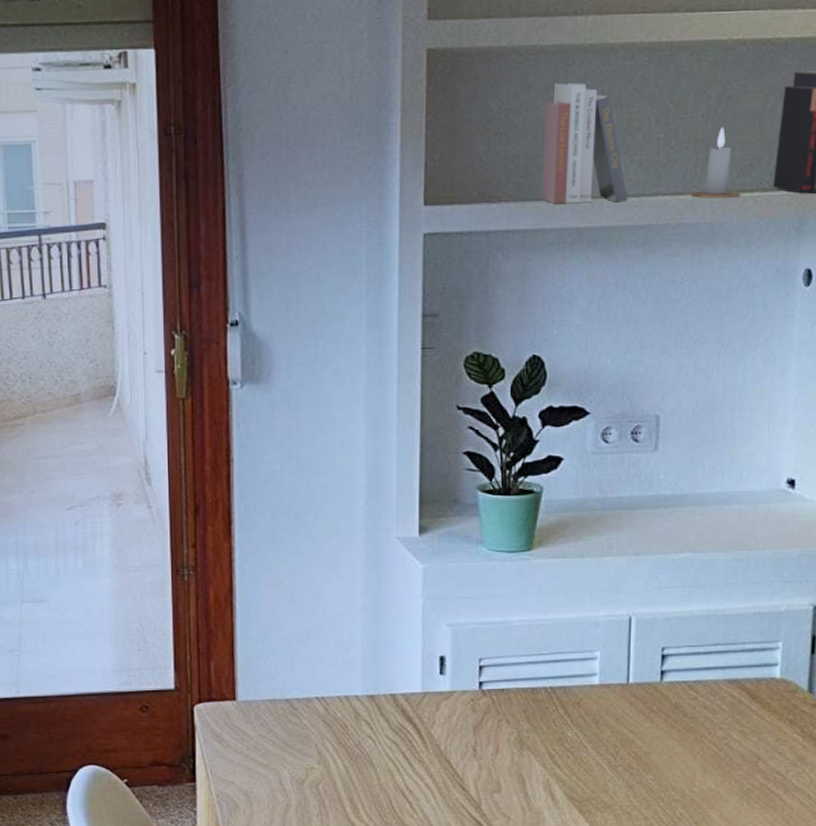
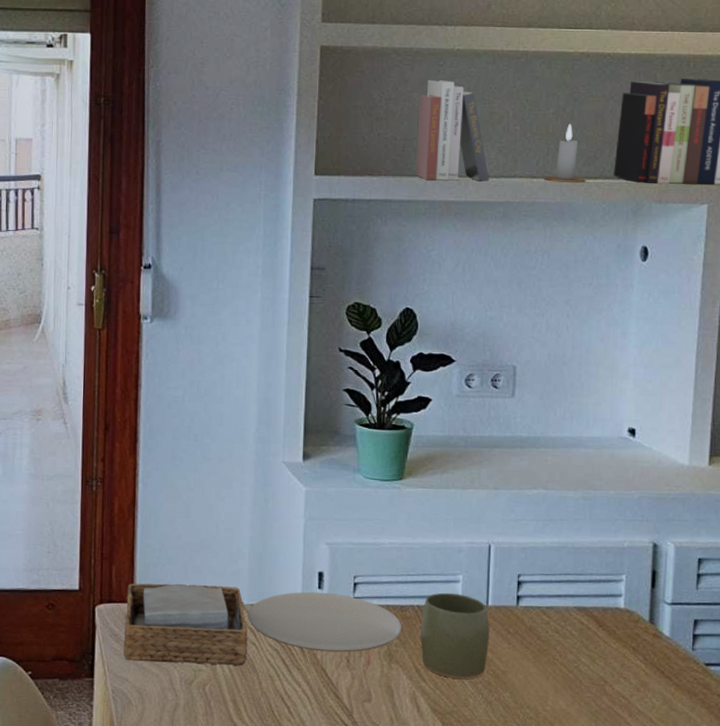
napkin holder: none [226,677,363,763] -> present [123,583,248,666]
plate: none [362,678,534,742] -> present [247,591,402,653]
mug: none [554,671,630,763] -> present [420,592,489,679]

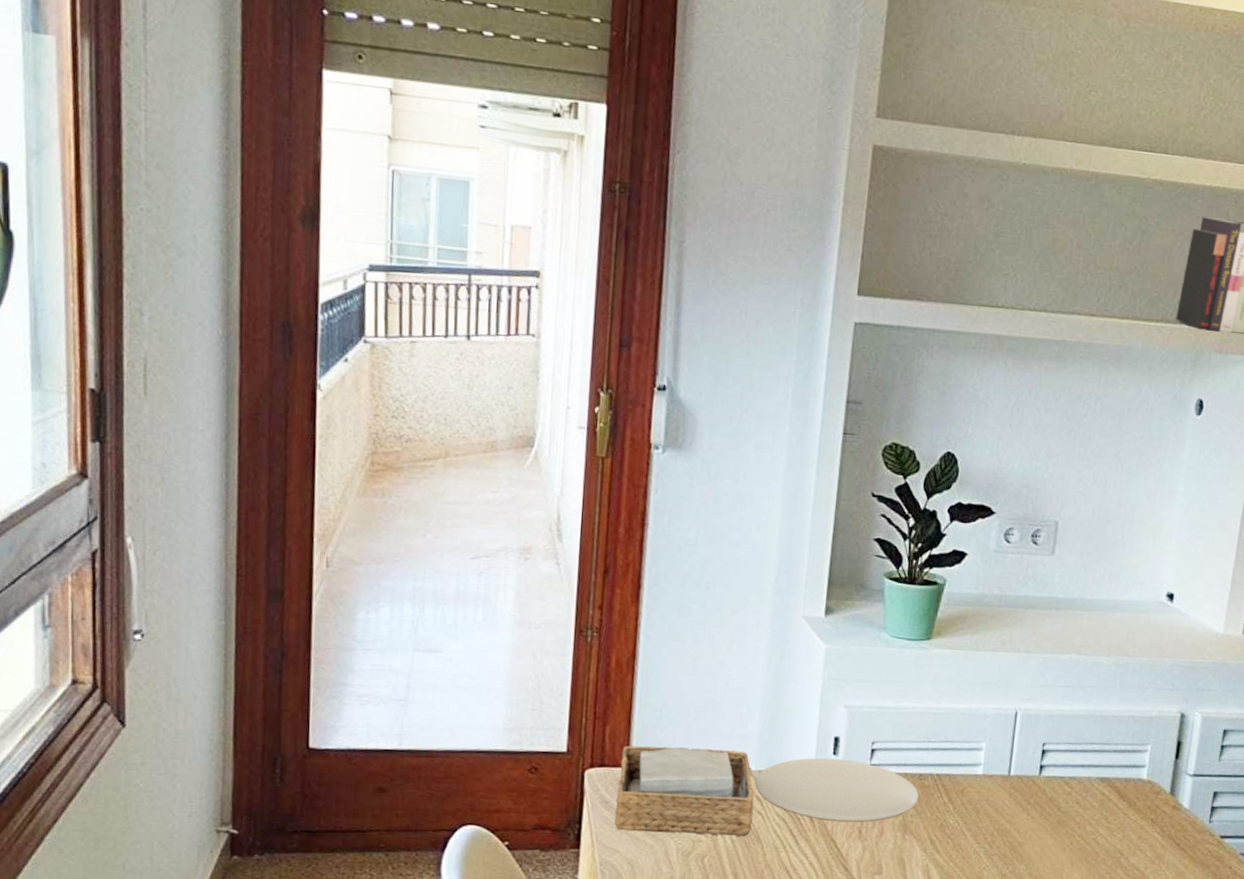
books: present [416,79,490,183] -> none [968,195,1047,317]
mug: present [420,592,489,679] -> none [937,760,1010,851]
candle: present [543,123,586,184] -> none [1103,258,1147,326]

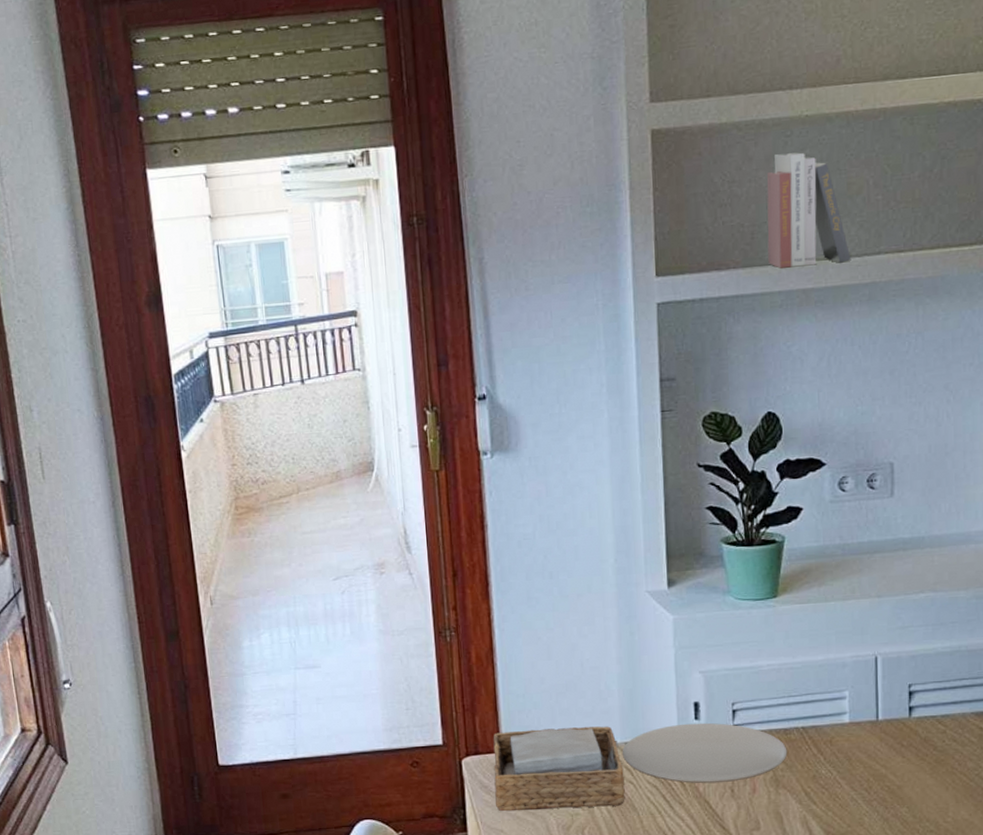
books: none [968,195,1047,317] -> present [767,152,851,270]

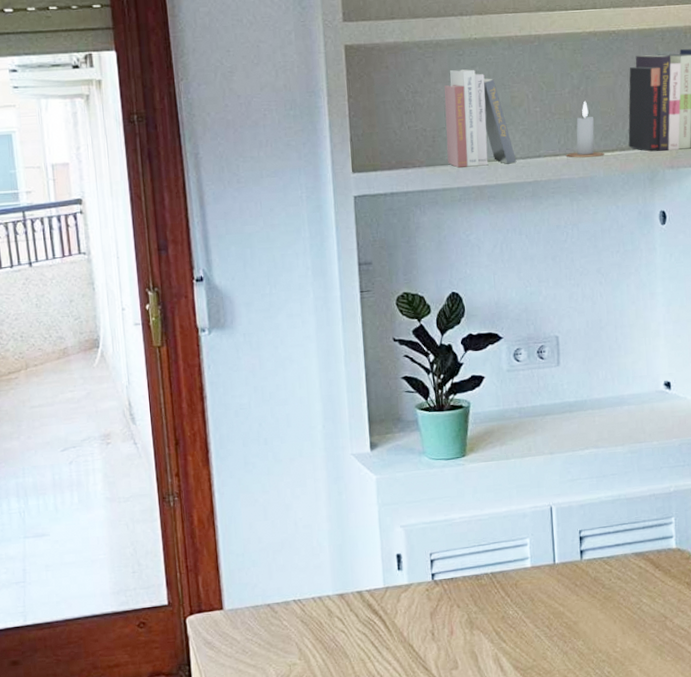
napkin holder: present [493,726,625,812] -> none [215,580,338,666]
plate: present [622,722,788,784] -> none [333,572,480,630]
candle: none [911,185,960,255] -> present [565,101,604,158]

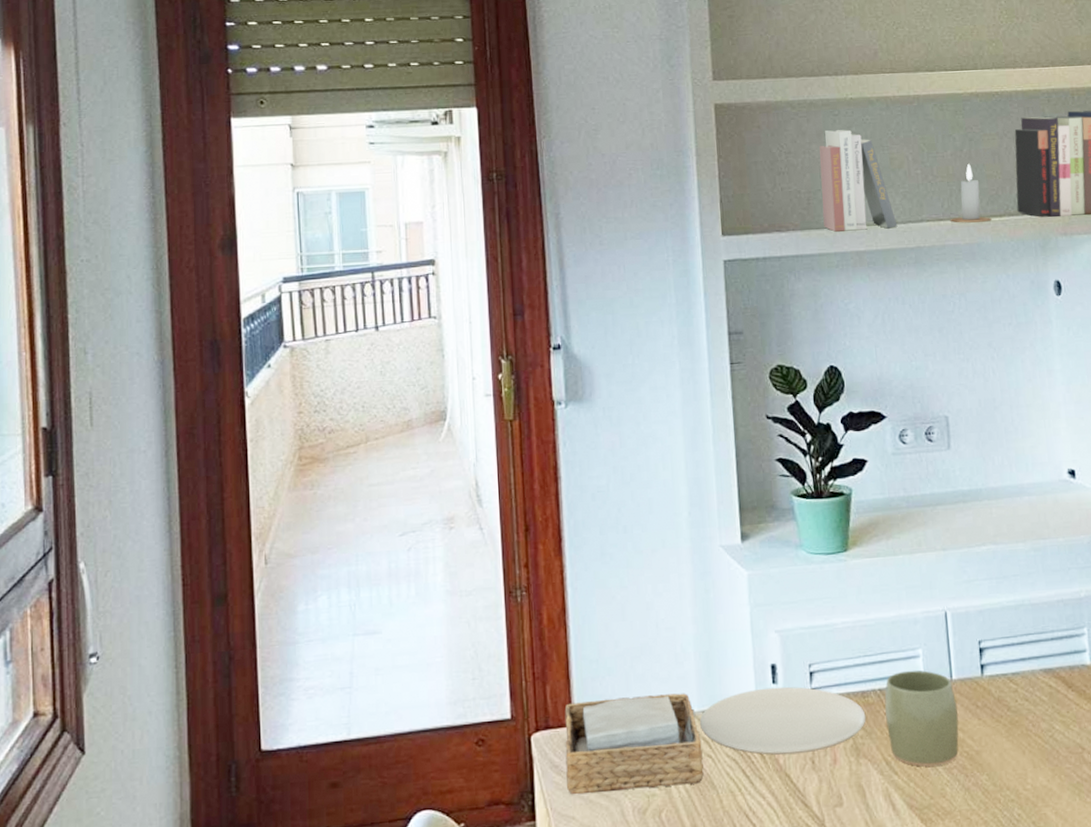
napkin holder: none [215,580,338,666] -> present [564,693,704,795]
plate: none [333,572,480,630] -> present [699,686,866,756]
mug: none [495,556,560,636] -> present [884,670,959,767]

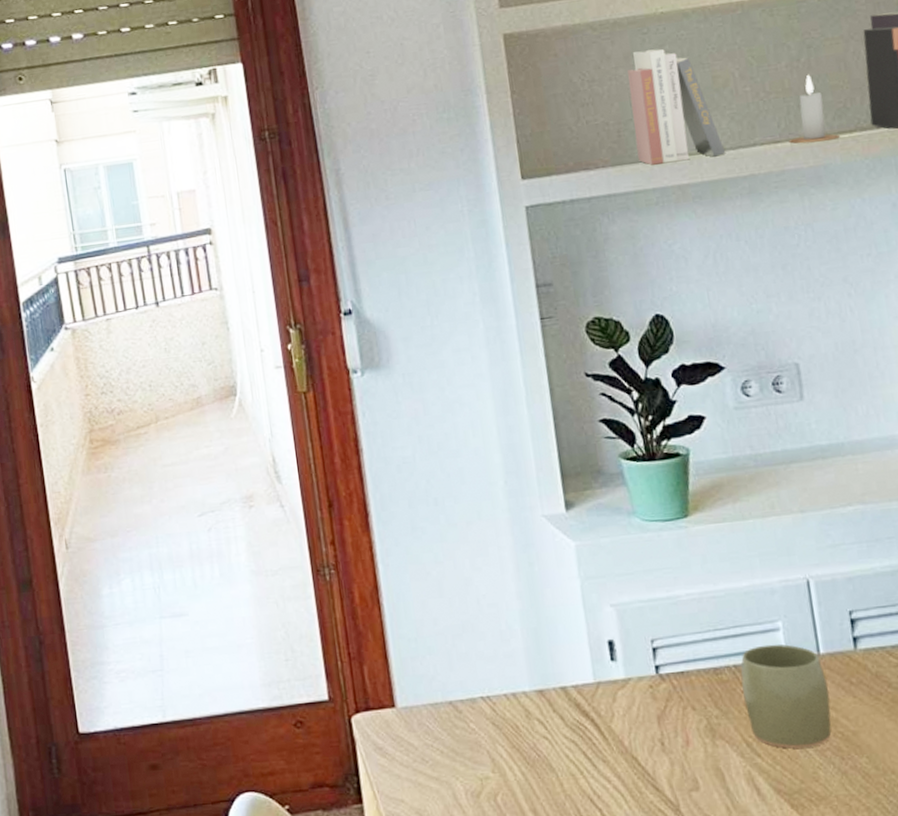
napkin holder: present [564,693,704,795] -> none [385,672,541,778]
plate: present [699,686,866,756] -> none [531,664,721,737]

